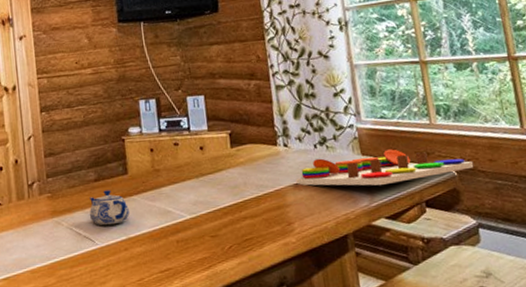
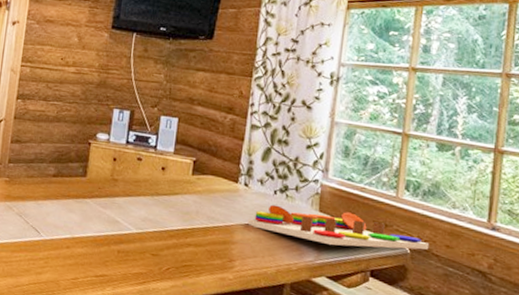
teapot: present [89,190,129,226] -> none [40,187,80,222]

